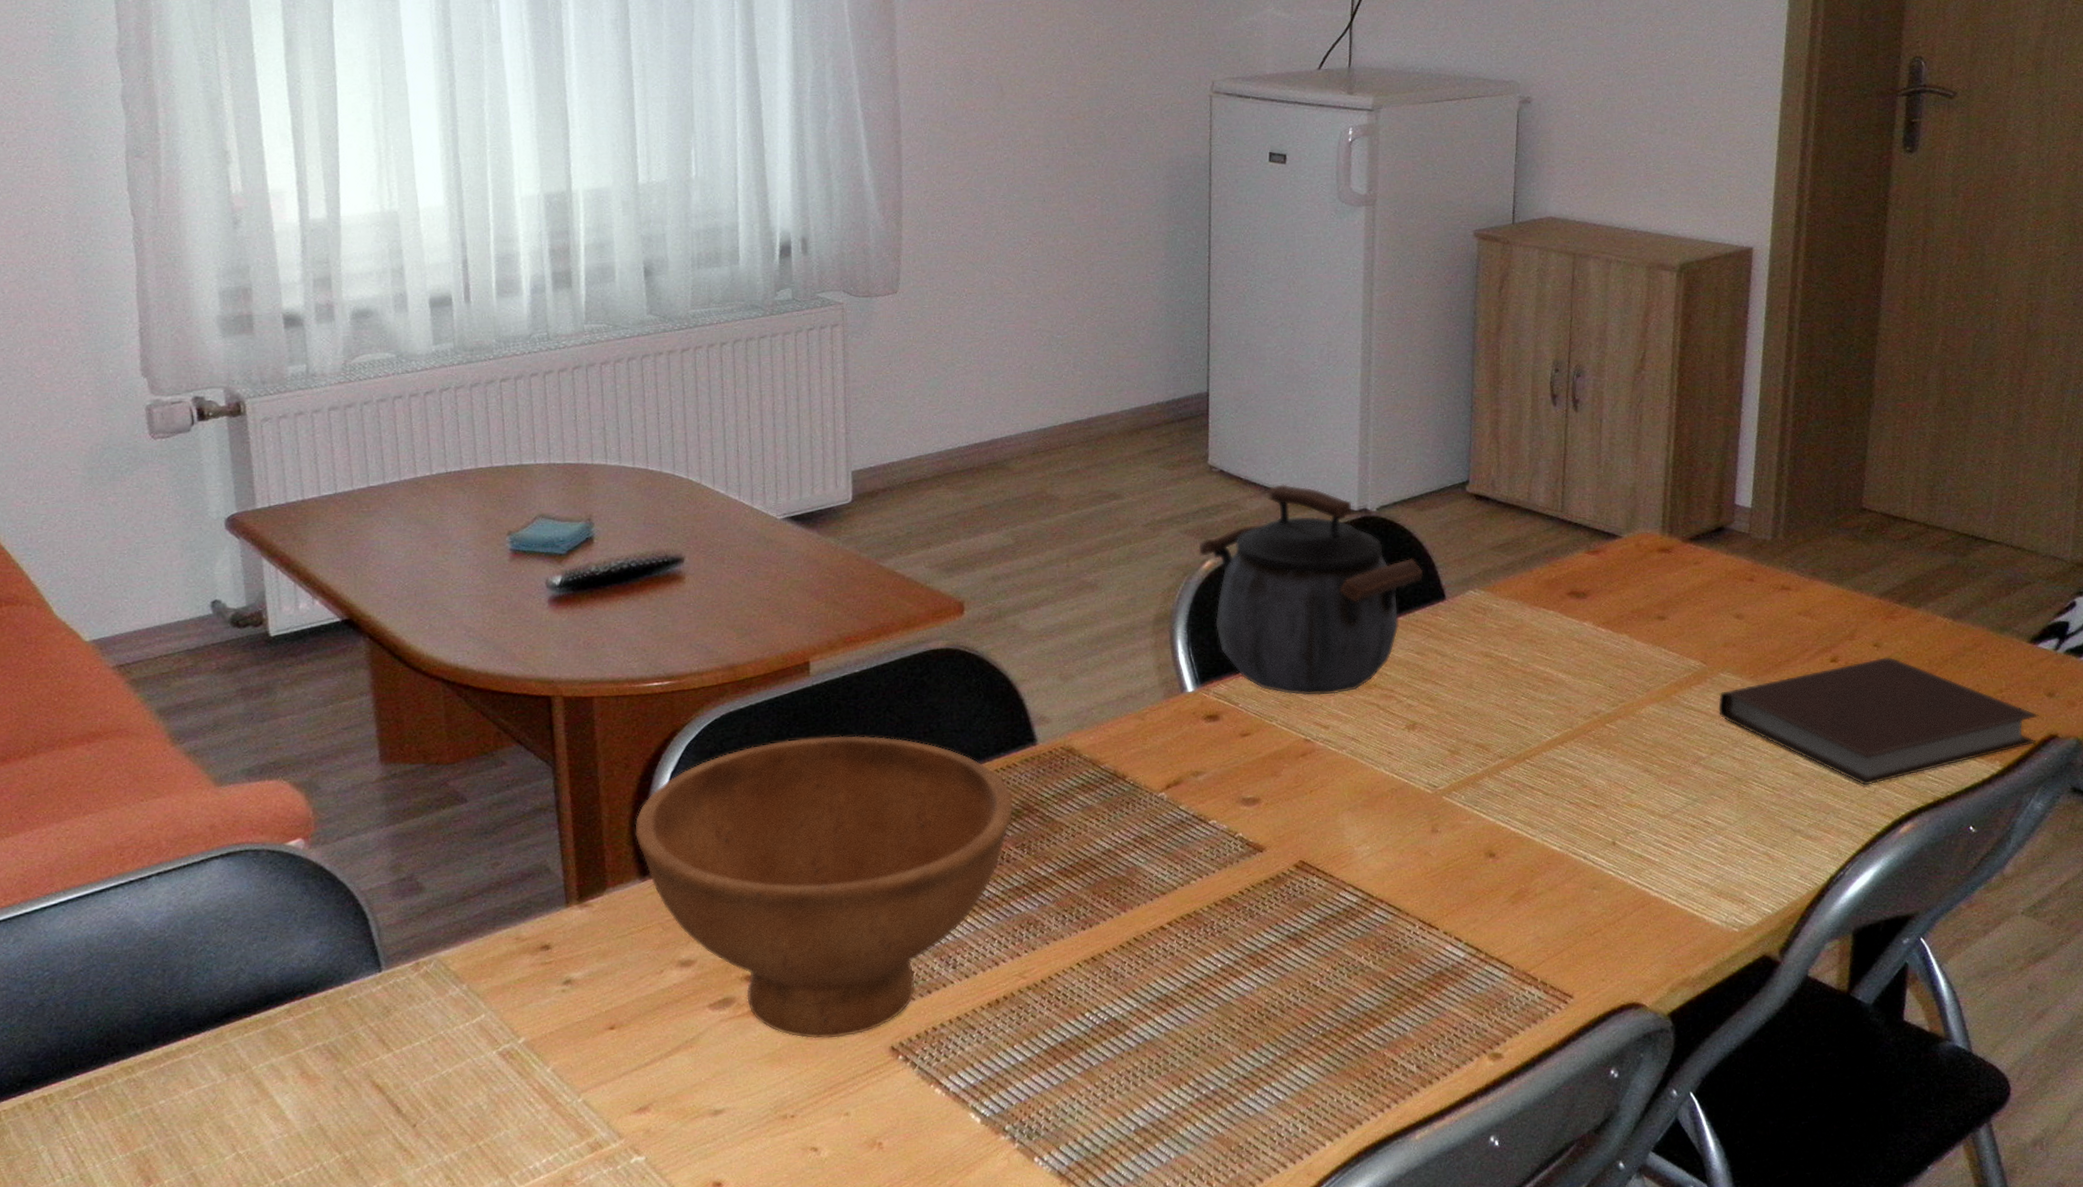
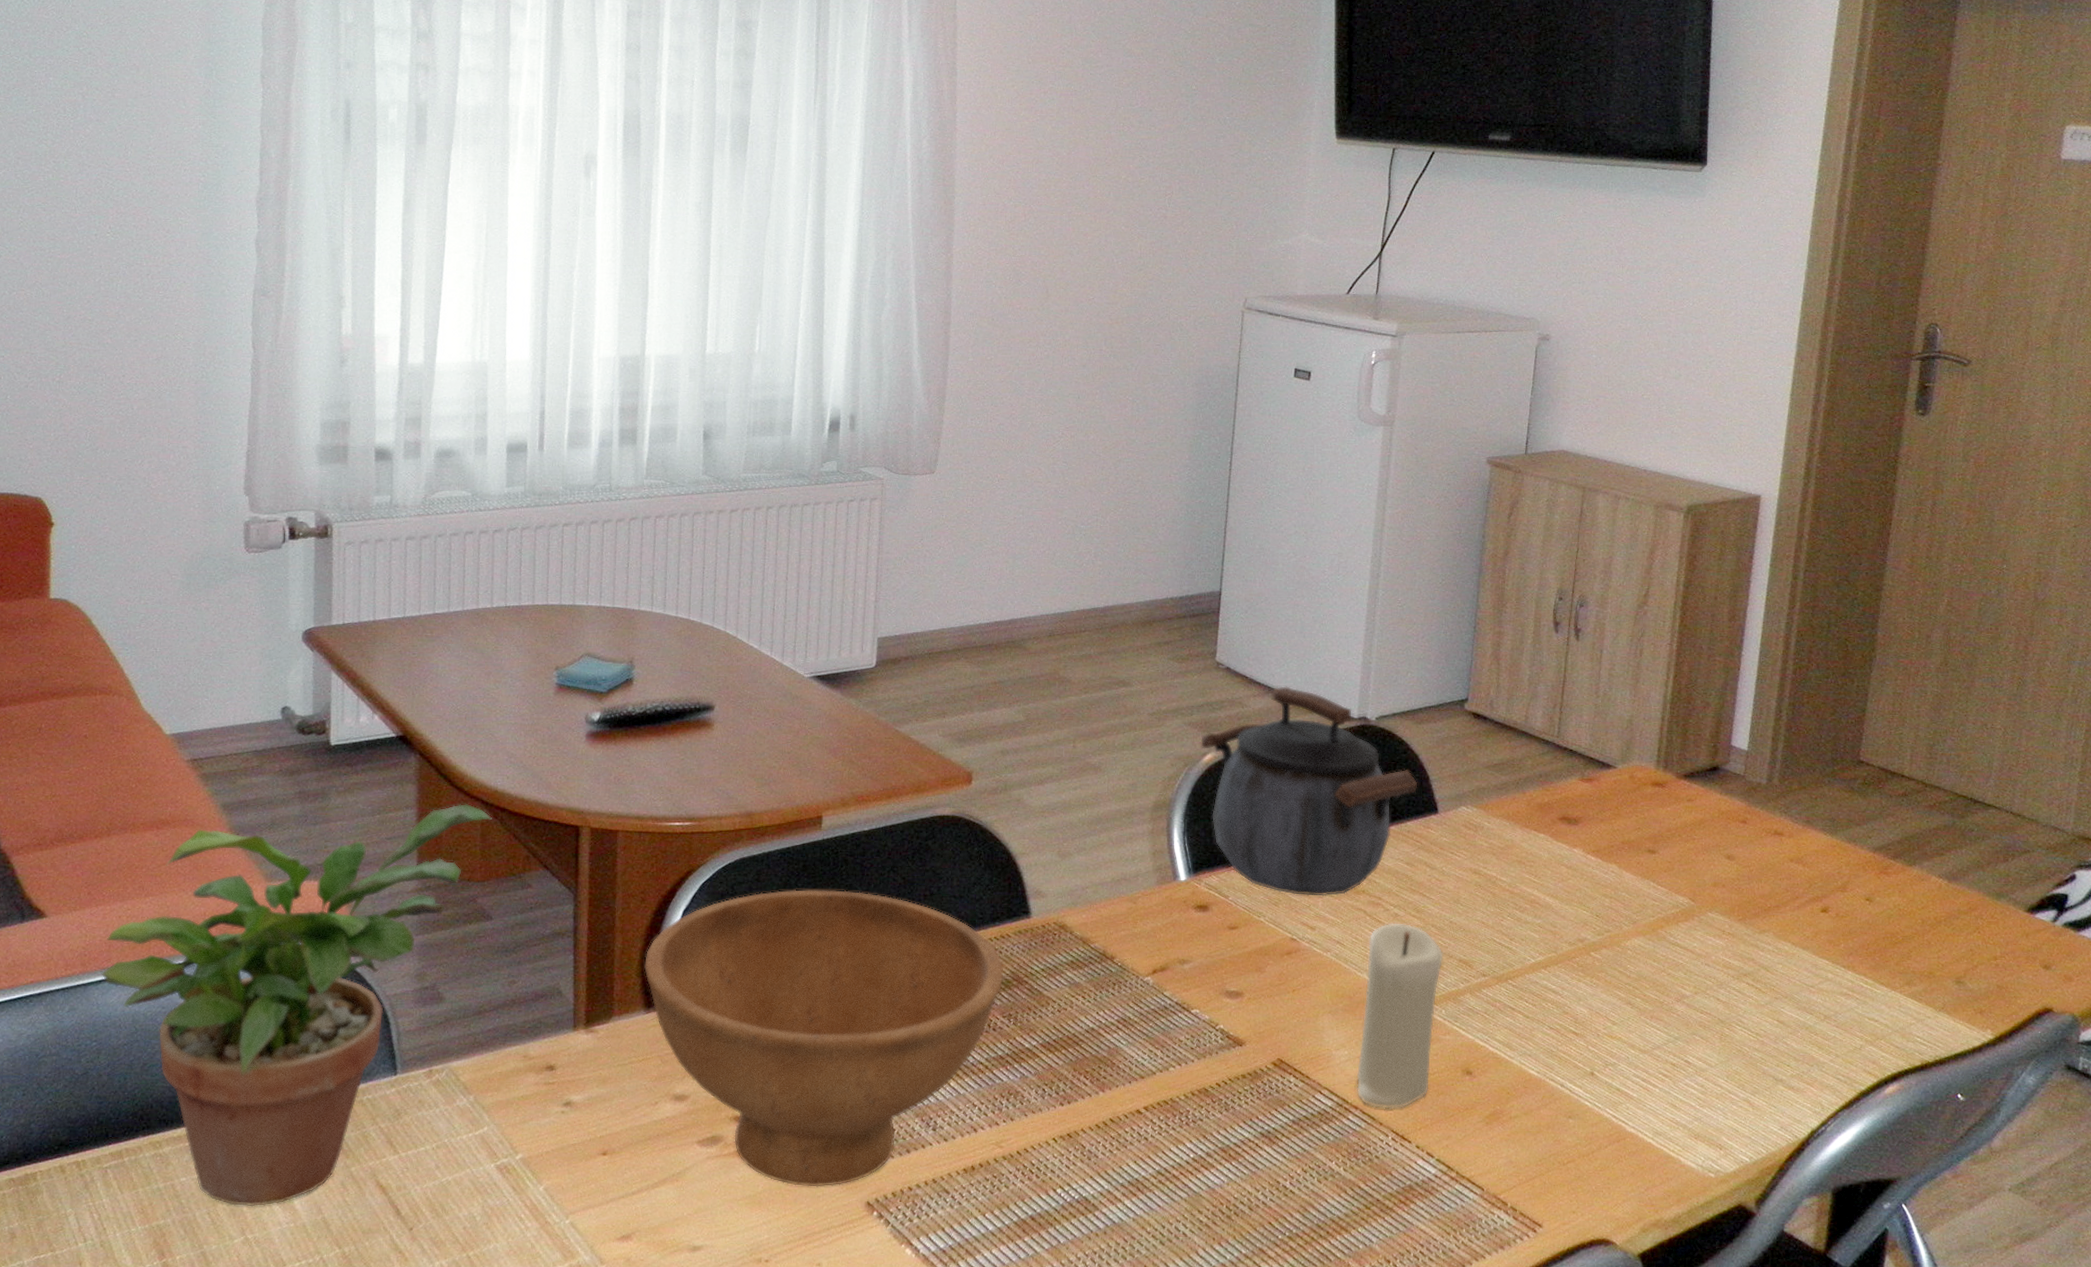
potted plant: none [45,683,457,1123] -> present [101,803,493,1207]
candle: none [1379,713,1460,899] -> present [1356,923,1443,1109]
notebook: present [1718,657,2039,786] -> none [1705,912,2034,1041]

